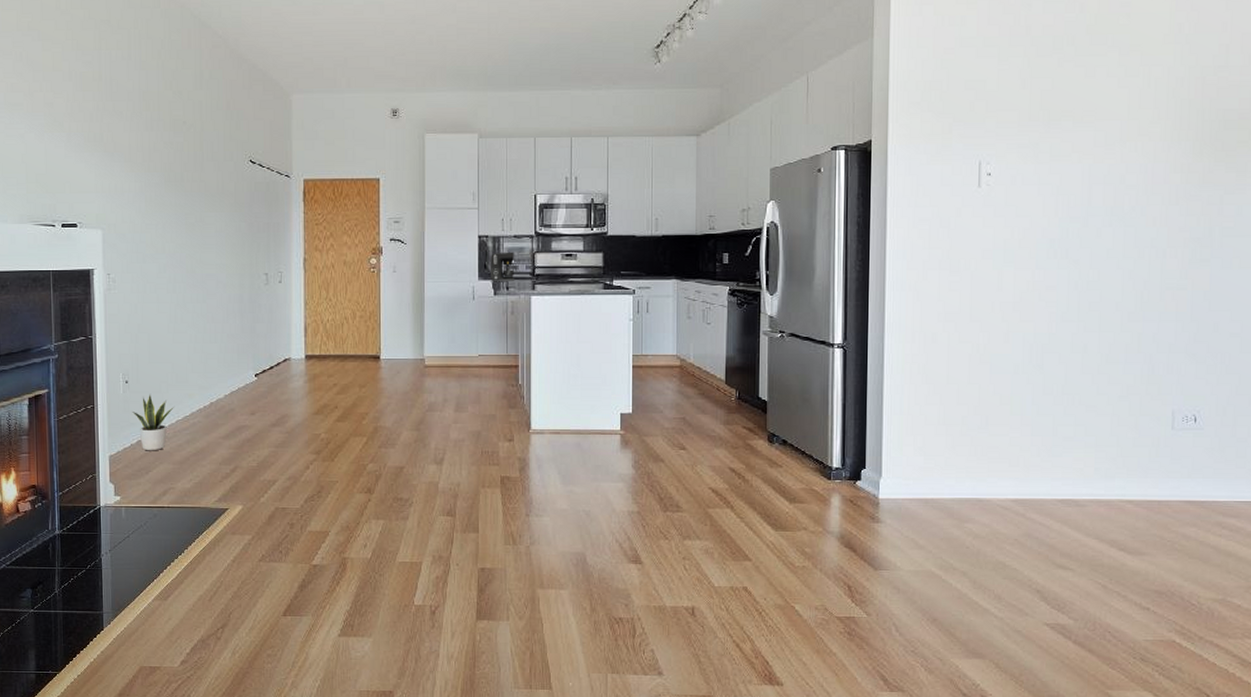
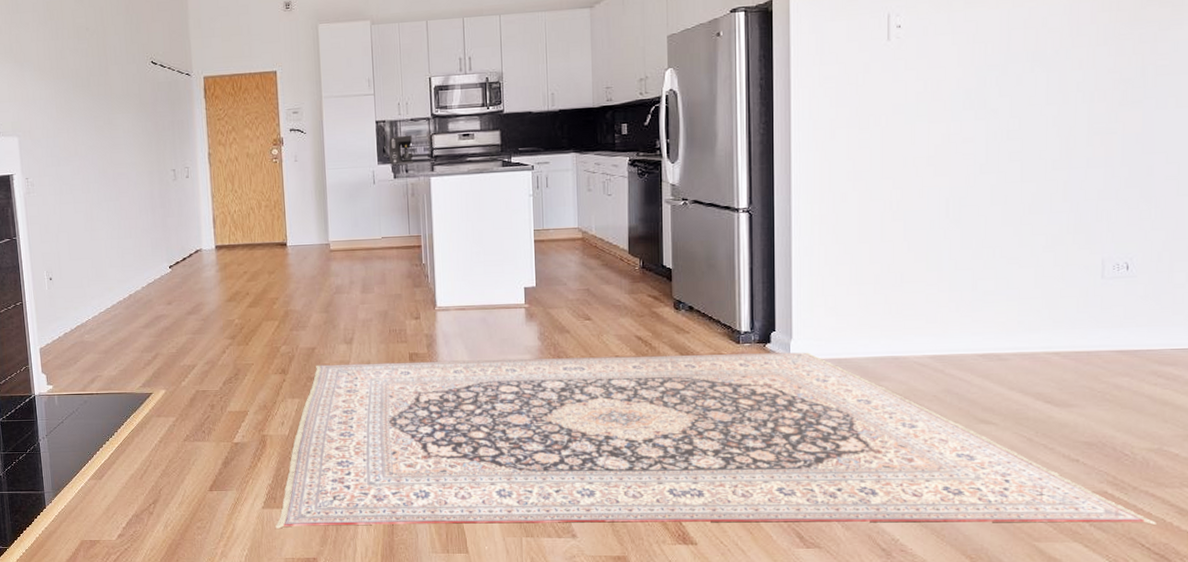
potted plant: present [132,393,174,451] -> none [58,288,96,343]
area rug: none [351,485,1220,675] -> present [276,352,1156,529]

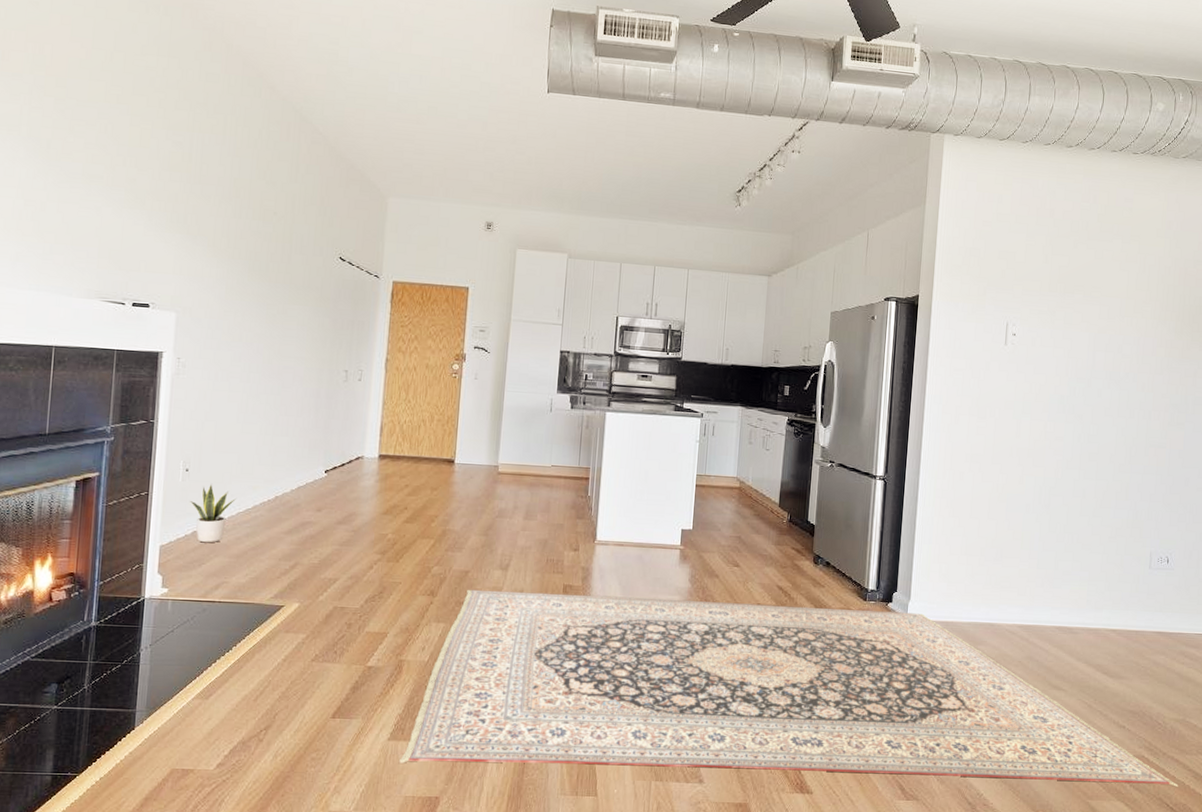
potted plant: none [58,288,96,343] -> present [190,483,236,543]
coffee maker: present [388,135,416,166] -> none [568,368,595,397]

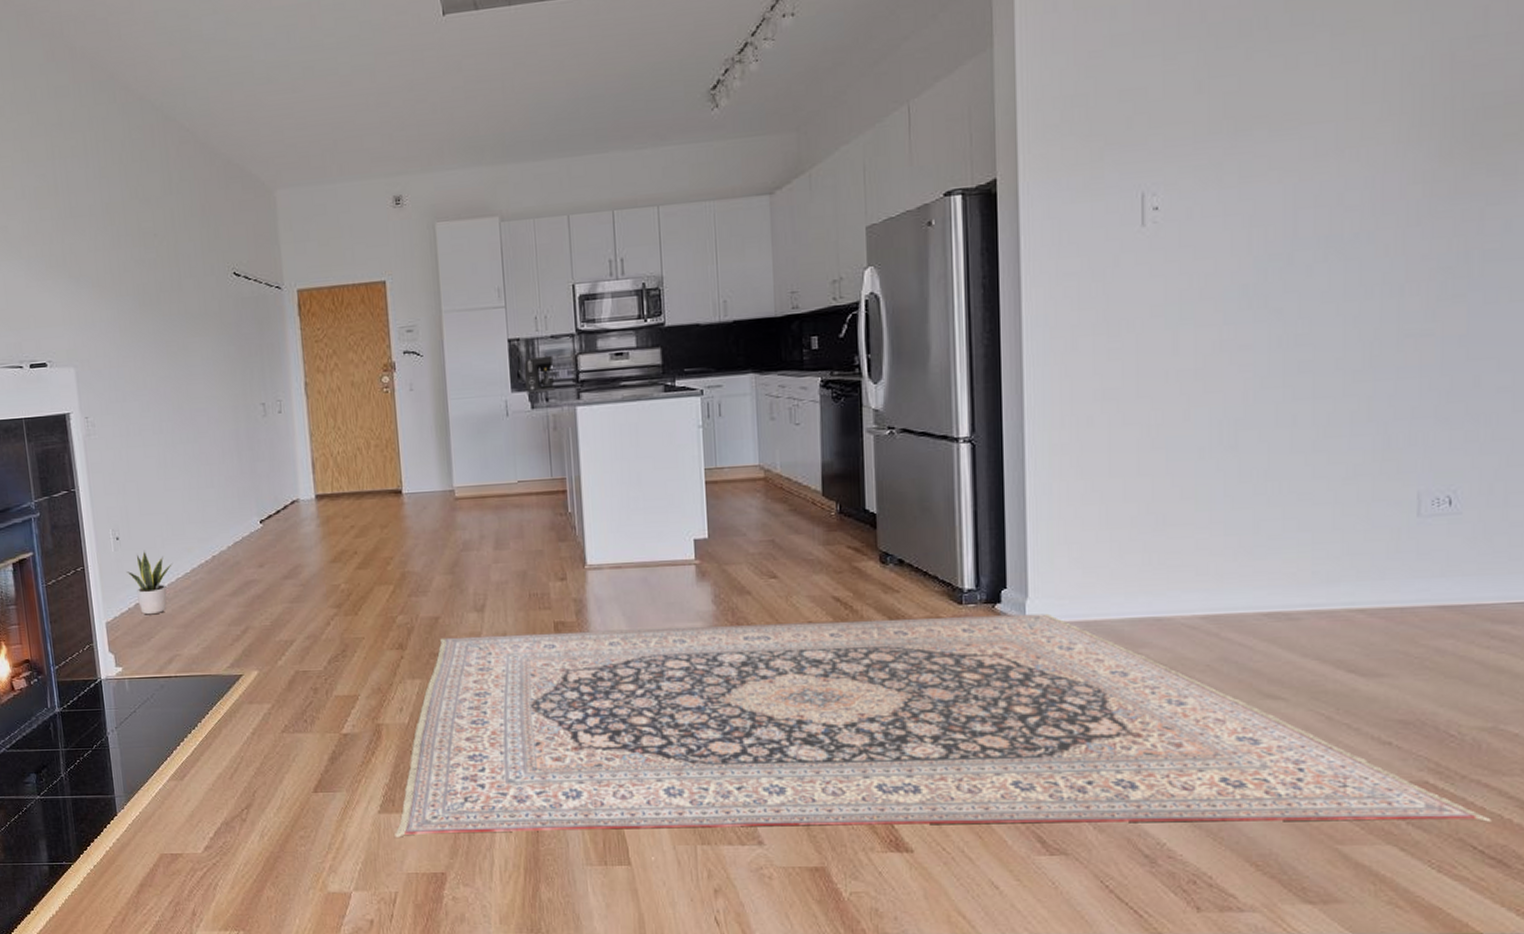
coffee maker: none [568,368,595,397] -> present [523,355,558,394]

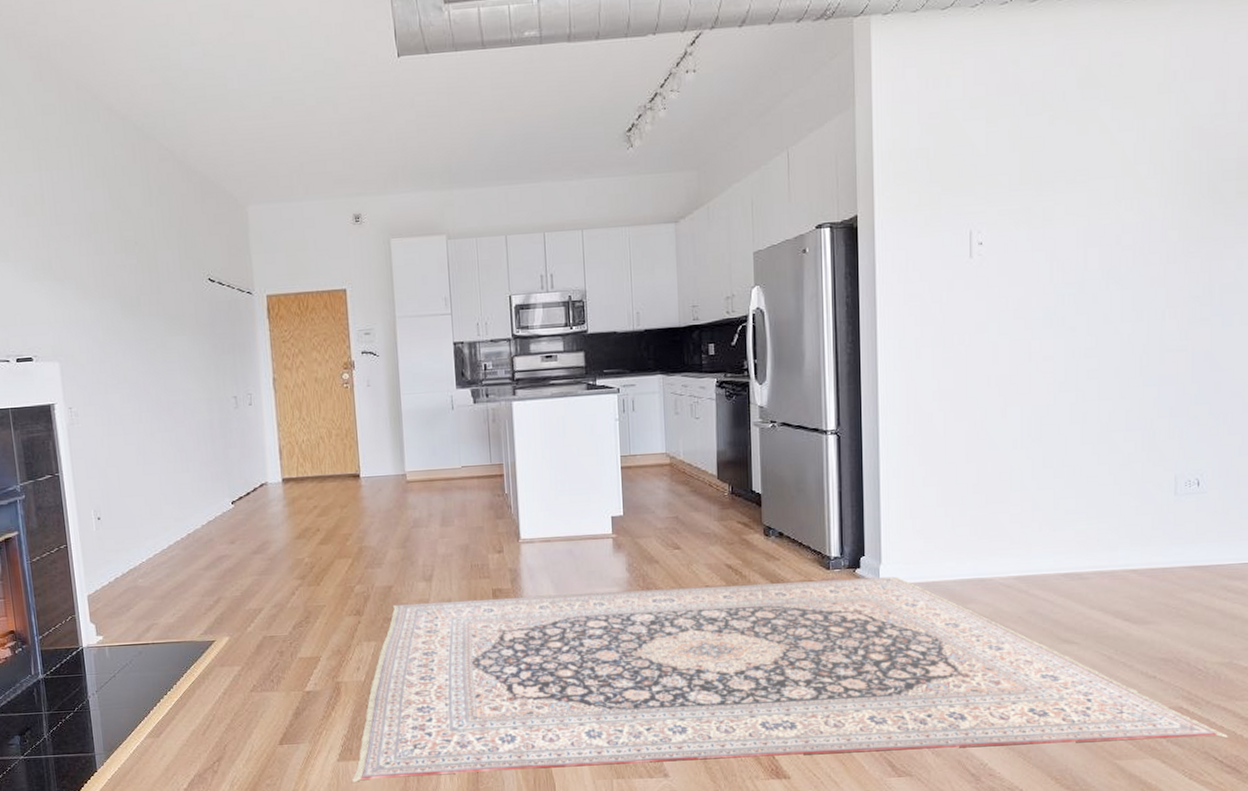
potted plant: present [127,550,172,615] -> none [107,529,150,588]
coffee maker: present [523,355,558,394] -> none [467,357,497,390]

